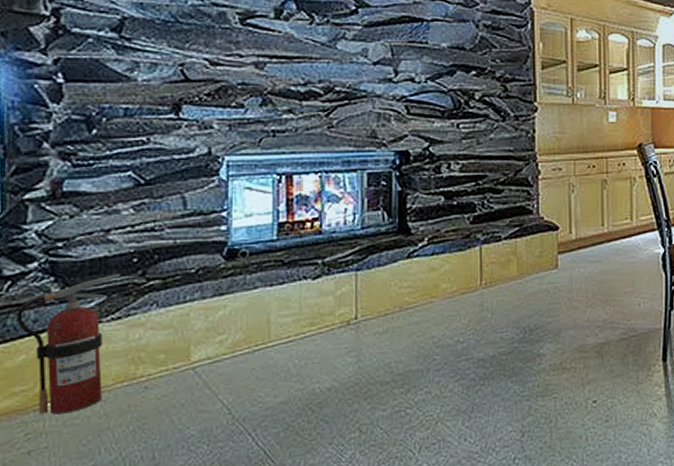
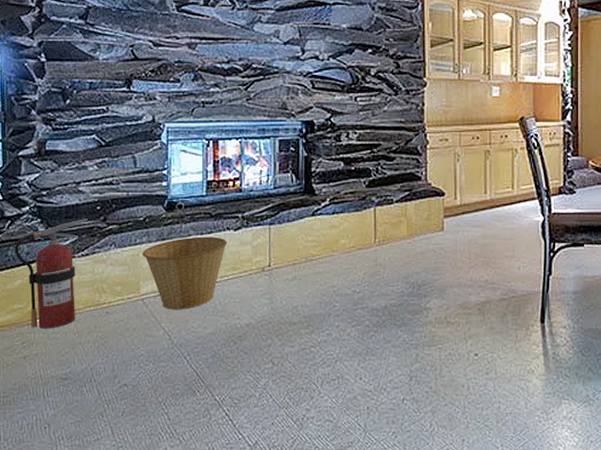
basket: none [193,288,305,378] -> present [142,236,228,309]

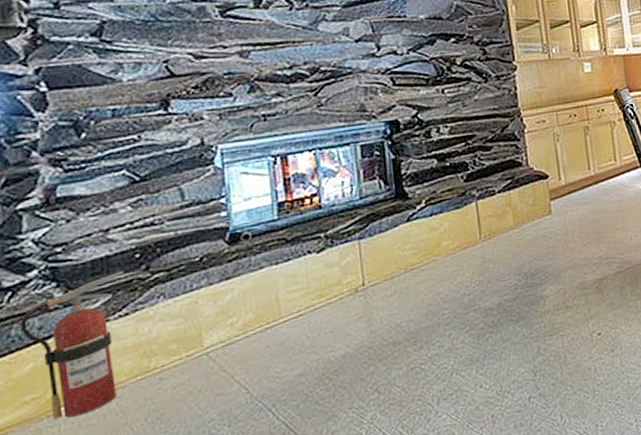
basket: present [142,236,228,309] -> none [201,263,311,359]

